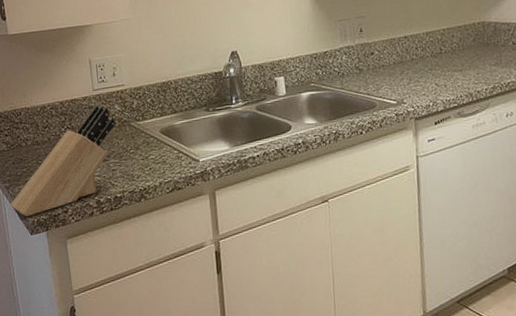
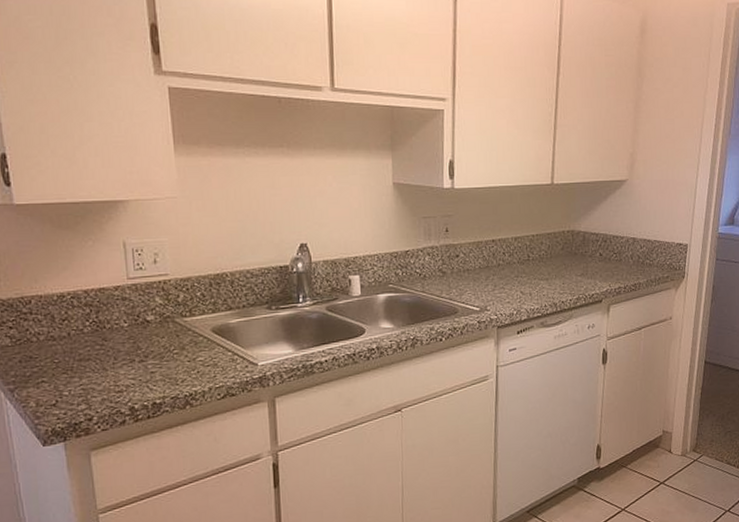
knife block: present [9,105,116,216] -> none [14,296,157,425]

